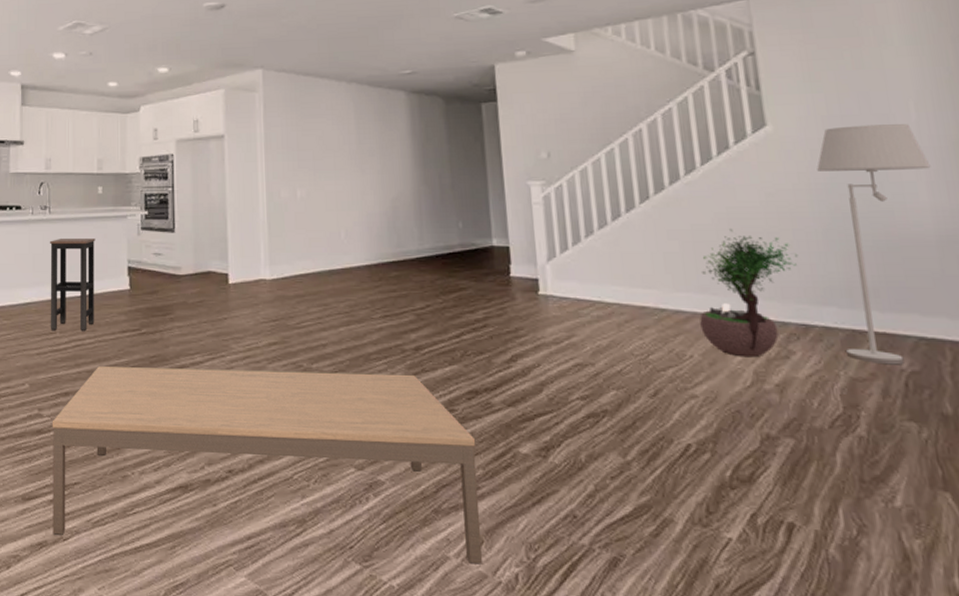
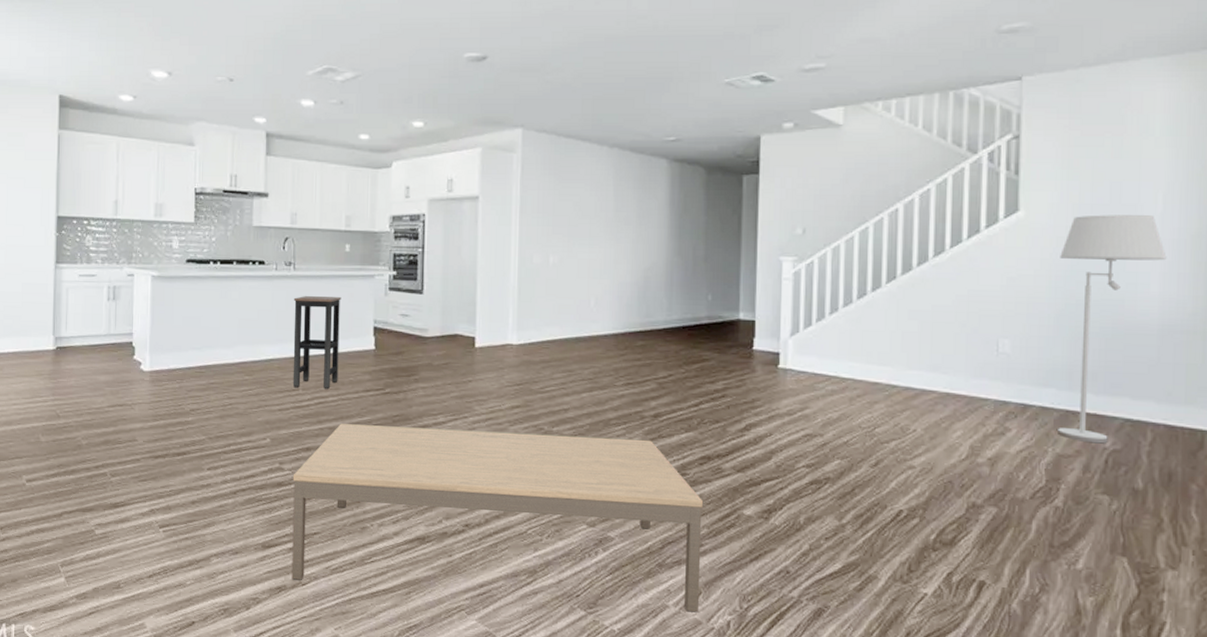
potted tree: present [699,229,799,358] -> none [927,311,1029,433]

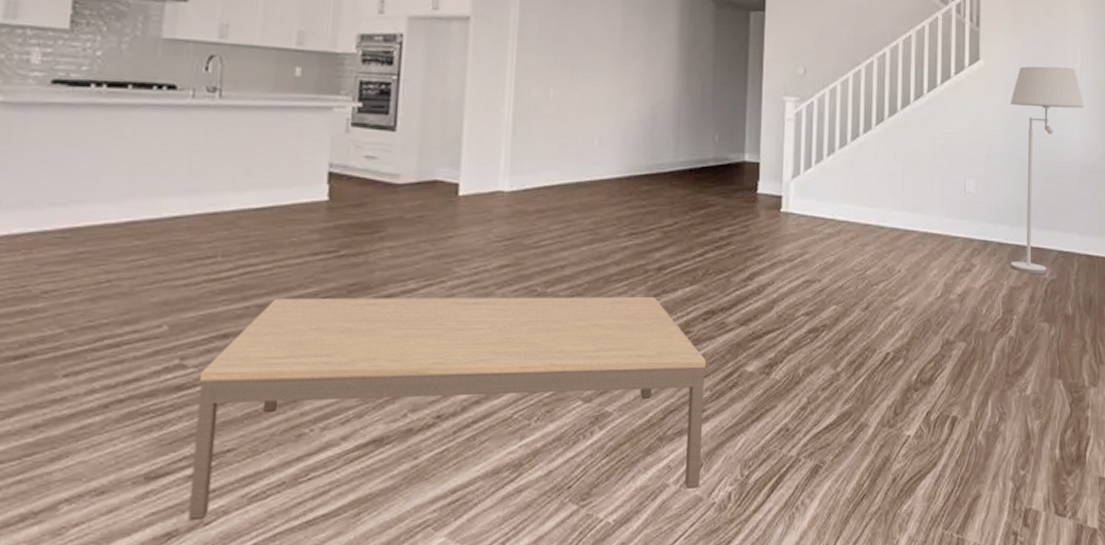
bar stool: present [292,296,342,390] -> none [208,132,286,255]

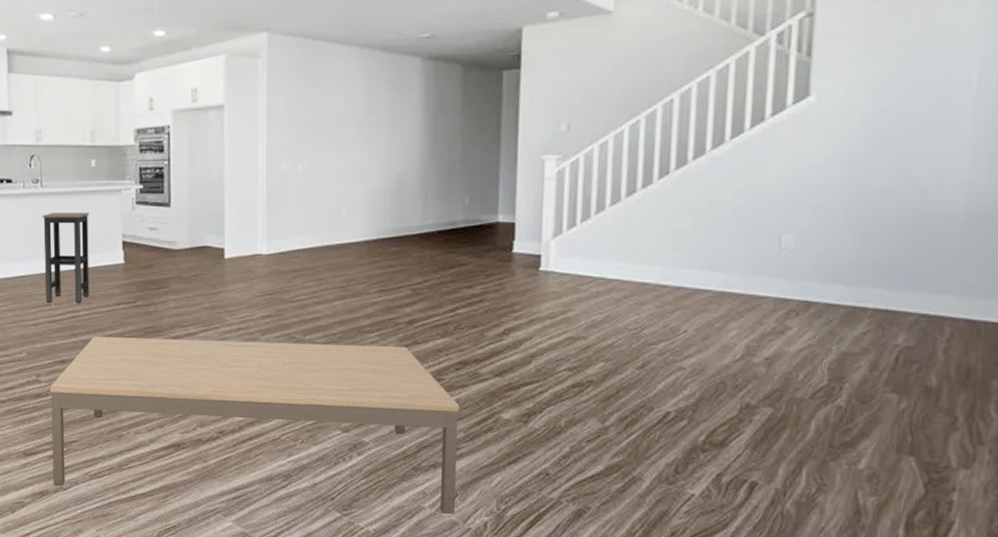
bar stool: none [208,132,286,255] -> present [42,213,90,304]
floor lamp: present [1010,66,1084,275] -> none [843,94,979,341]

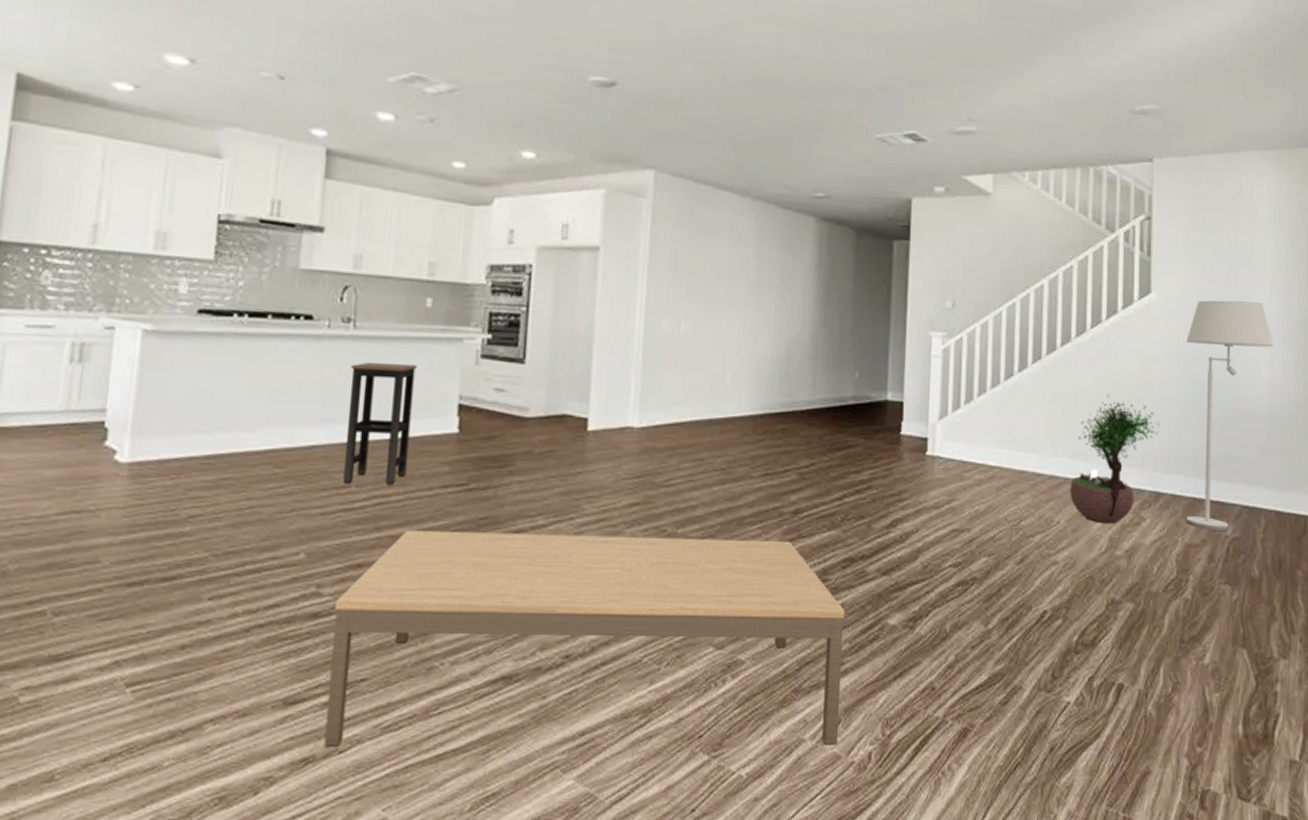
potted tree: none [700,206,815,333] -> present [1070,395,1161,524]
floor lamp: none [843,94,979,341] -> present [1186,300,1274,532]

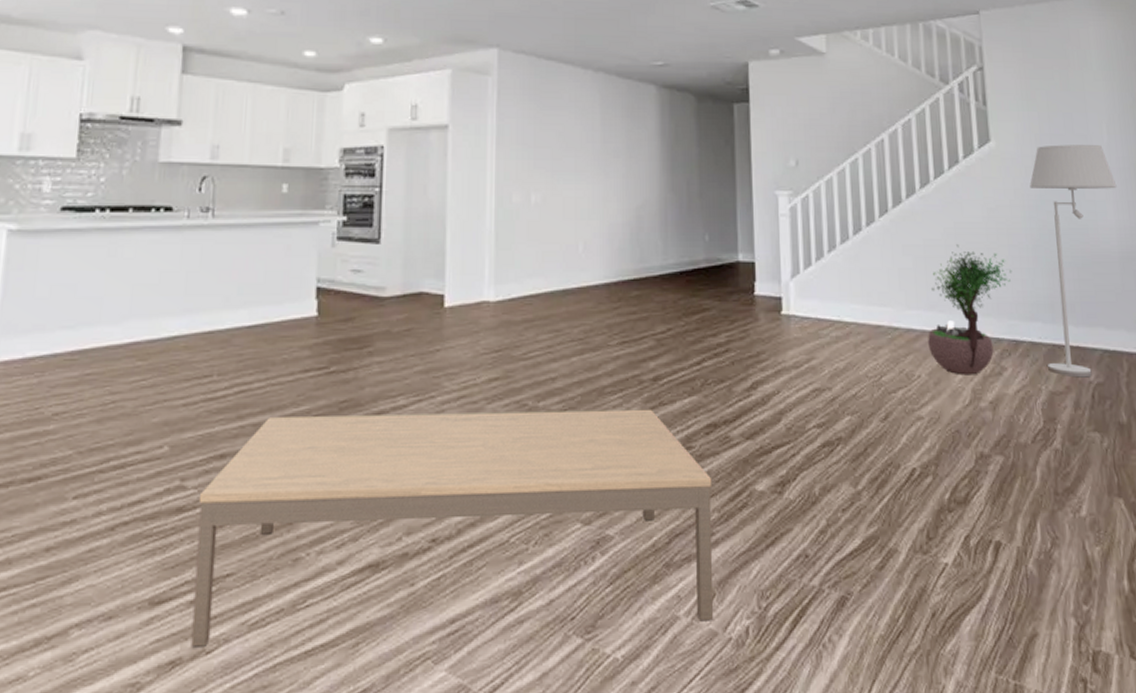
bar stool: present [342,363,417,486] -> none [204,251,275,374]

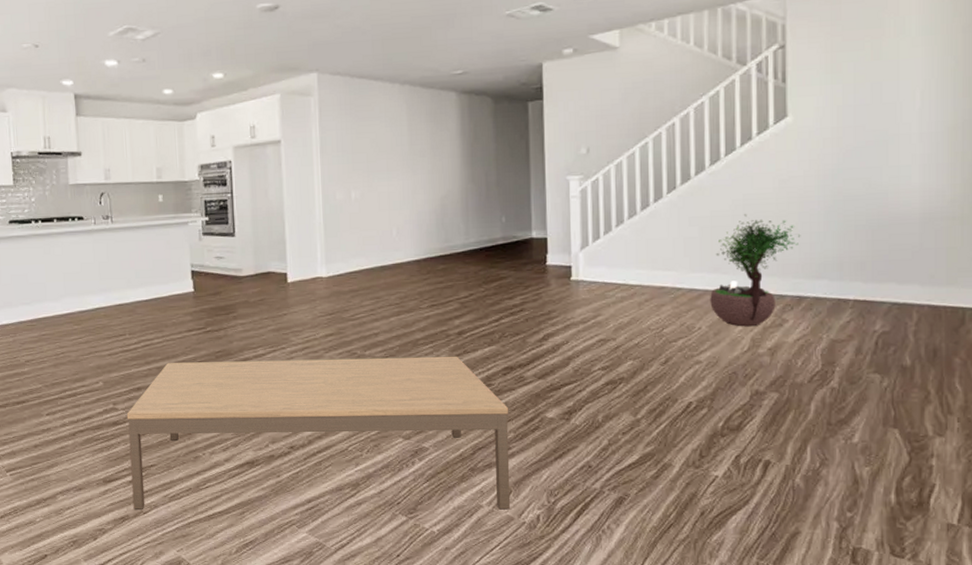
floor lamp: present [1030,145,1117,378] -> none [827,112,926,328]

